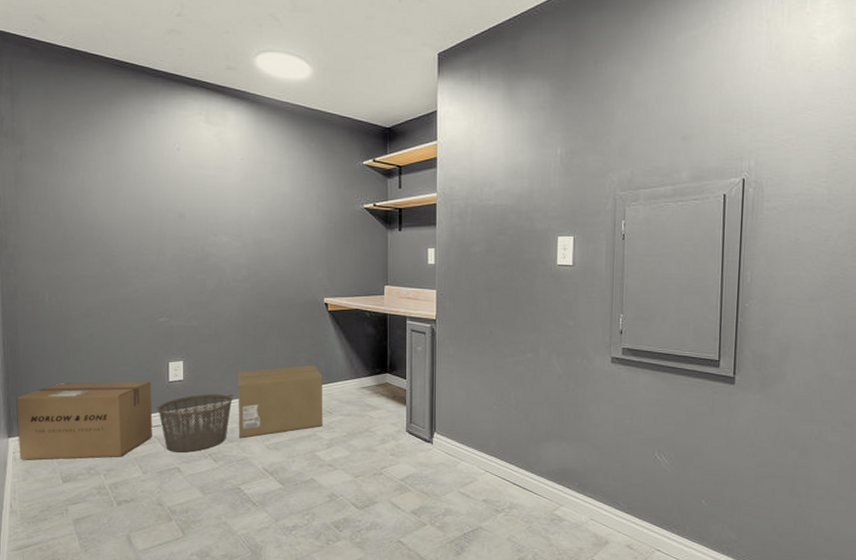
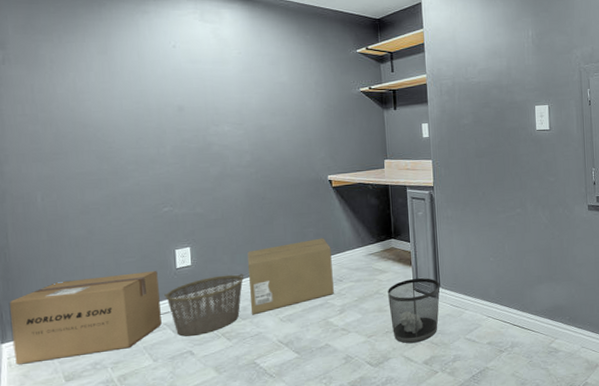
waste bin: none [379,419,435,490] -> present [388,278,440,344]

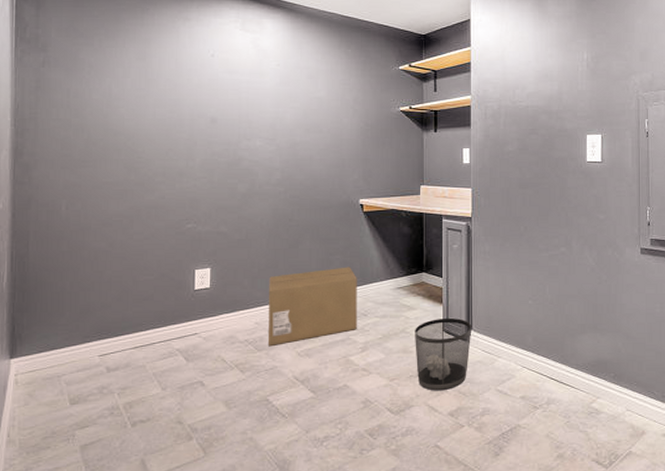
box: present [10,271,162,365] -> none [22,291,175,383]
basket: present [164,274,244,337] -> none [179,300,264,365]

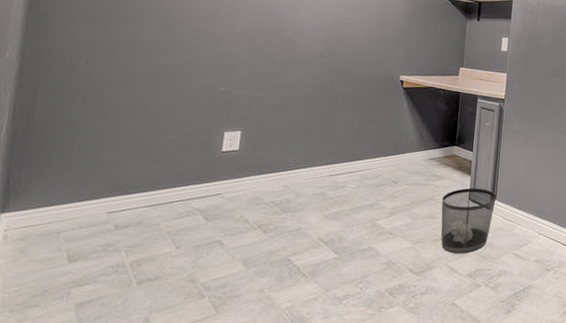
box: present [269,267,357,347] -> none [295,137,391,209]

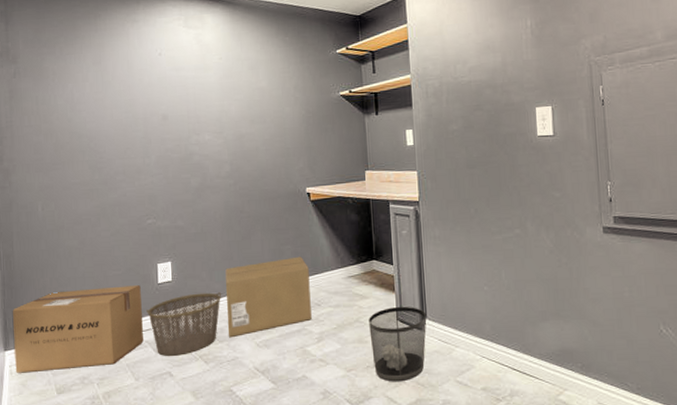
box: none [13,151,200,238] -> present [13,285,143,373]
basket: none [202,164,295,225] -> present [146,292,222,356]
box: none [295,137,391,209] -> present [225,256,312,338]

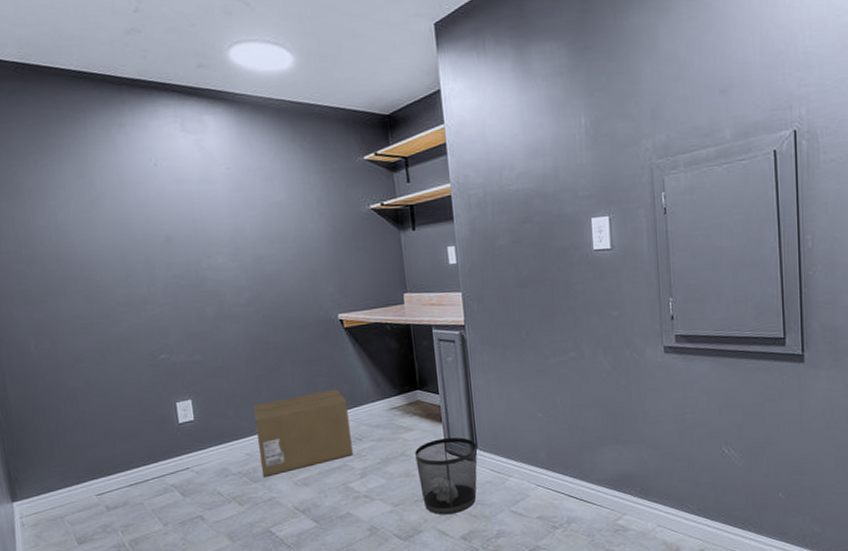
box: present [13,285,143,373] -> none [16,426,169,525]
basket: present [146,292,222,356] -> none [168,430,252,500]

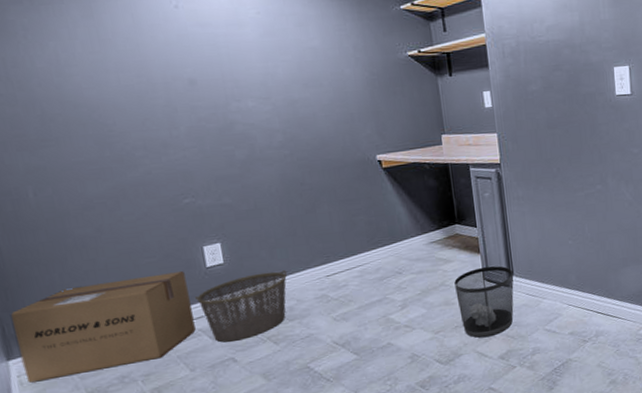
box: none [16,426,169,525] -> present [11,271,196,383]
basket: none [168,430,252,500] -> present [195,270,287,343]
box: present [253,389,353,478] -> none [289,226,393,316]

